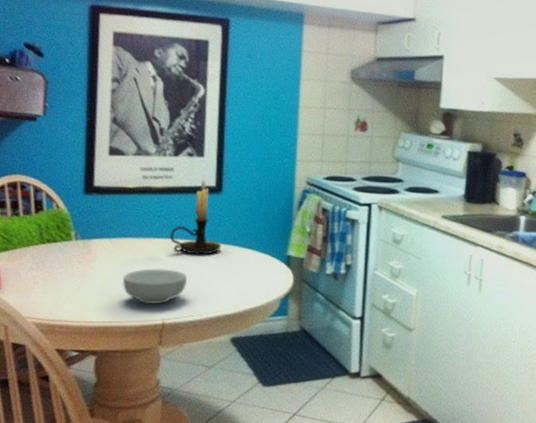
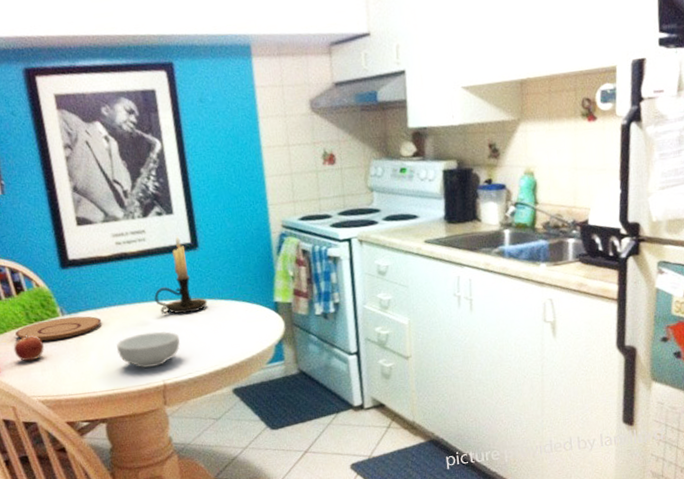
apple: none [19,253,51,281] -> present [13,334,44,362]
plate: none [24,243,114,263] -> present [14,316,102,341]

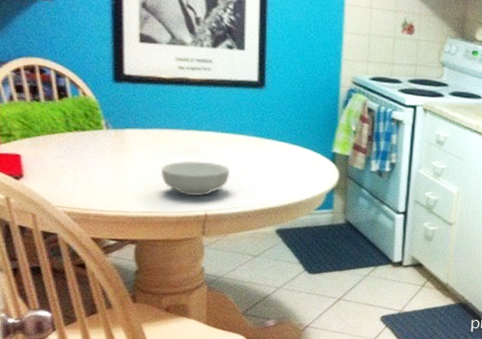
apple: present [13,334,44,362] -> none [44,141,80,170]
plate: present [14,316,102,341] -> none [49,131,150,153]
candle holder: present [154,235,208,314] -> none [210,71,265,149]

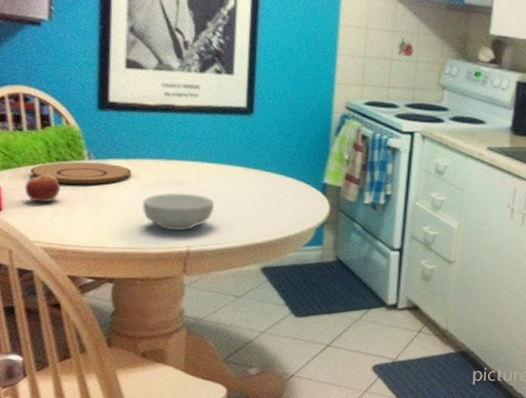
apple: none [44,141,80,170] -> present [24,172,60,203]
plate: none [49,131,150,153] -> present [29,162,132,185]

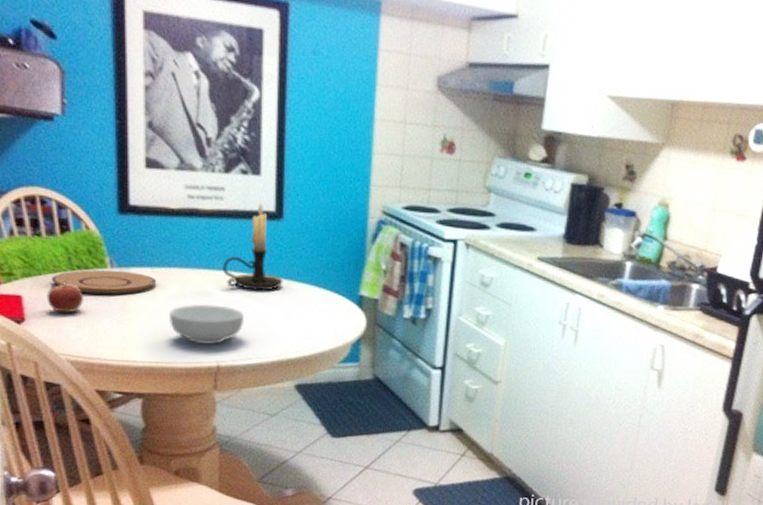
candle holder: none [195,97,252,180] -> present [223,200,283,291]

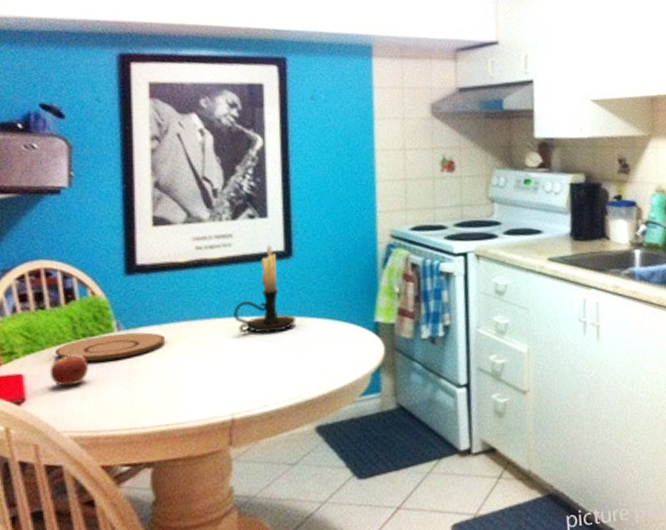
cereal bowl: present [168,304,245,345] -> none [178,353,259,399]

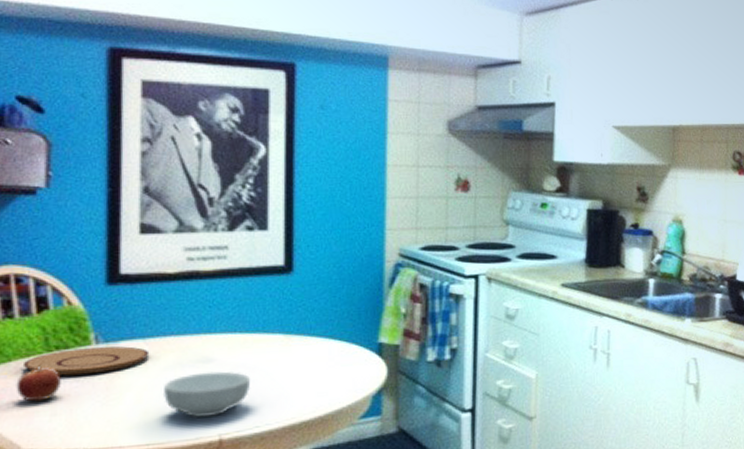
cereal bowl: none [178,353,259,399] -> present [162,371,251,419]
candle holder: present [234,241,297,333] -> none [226,255,294,351]

